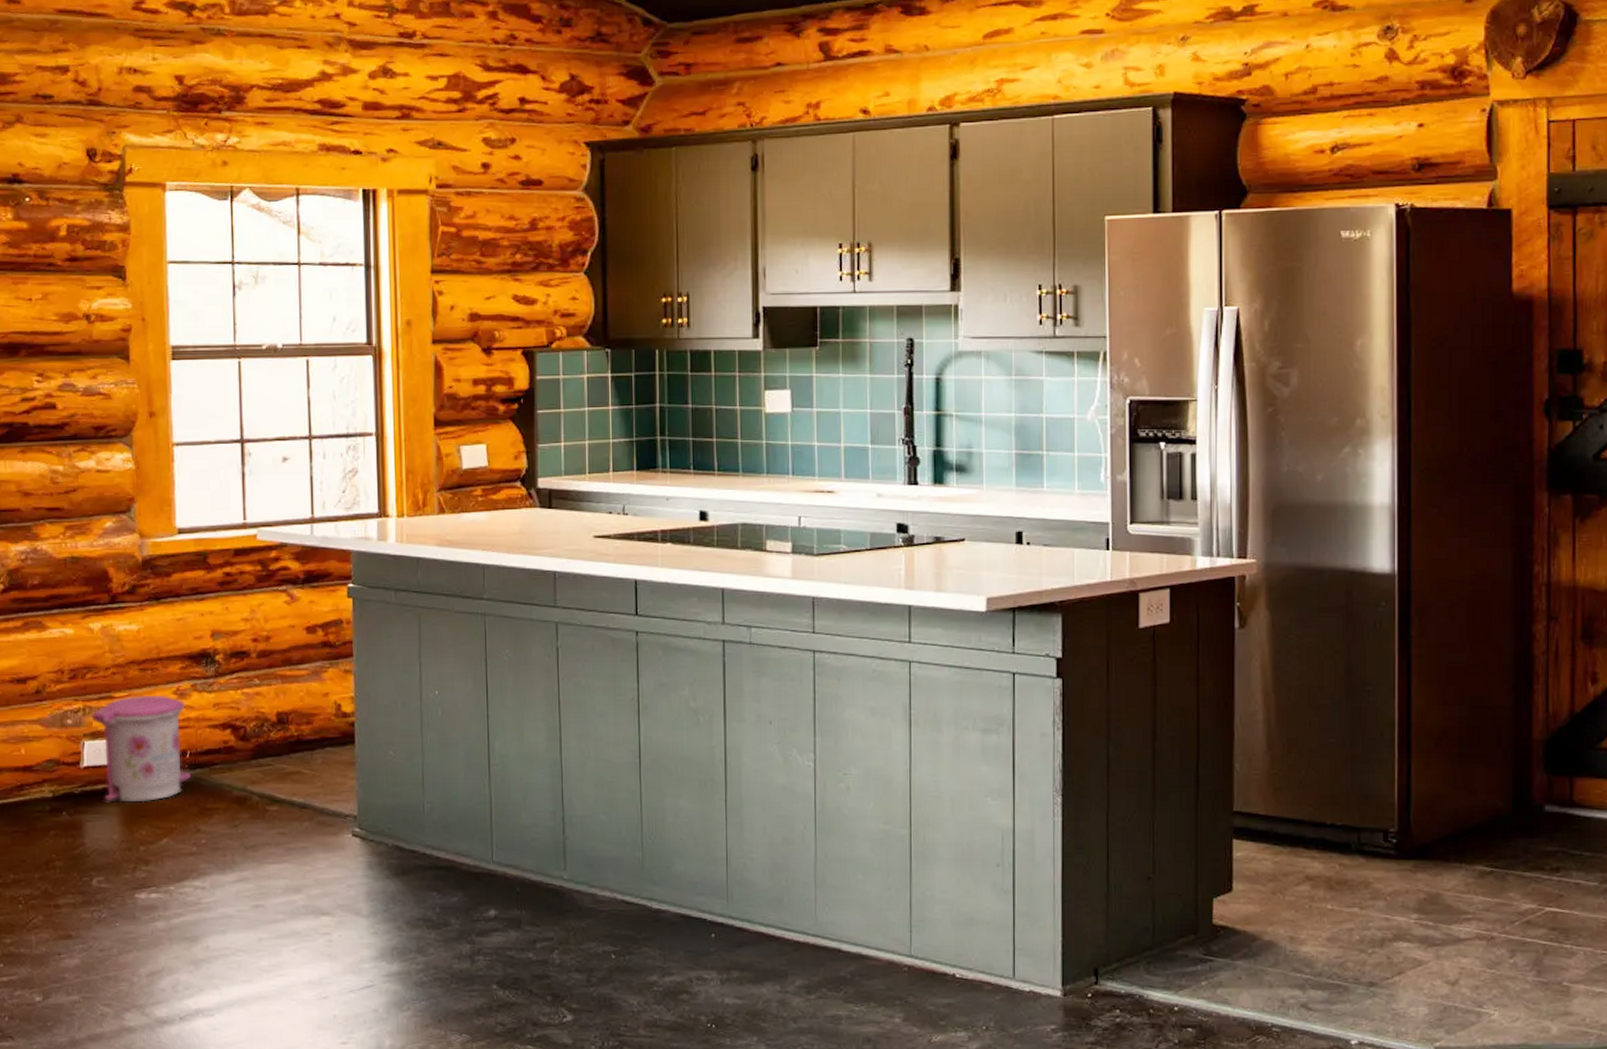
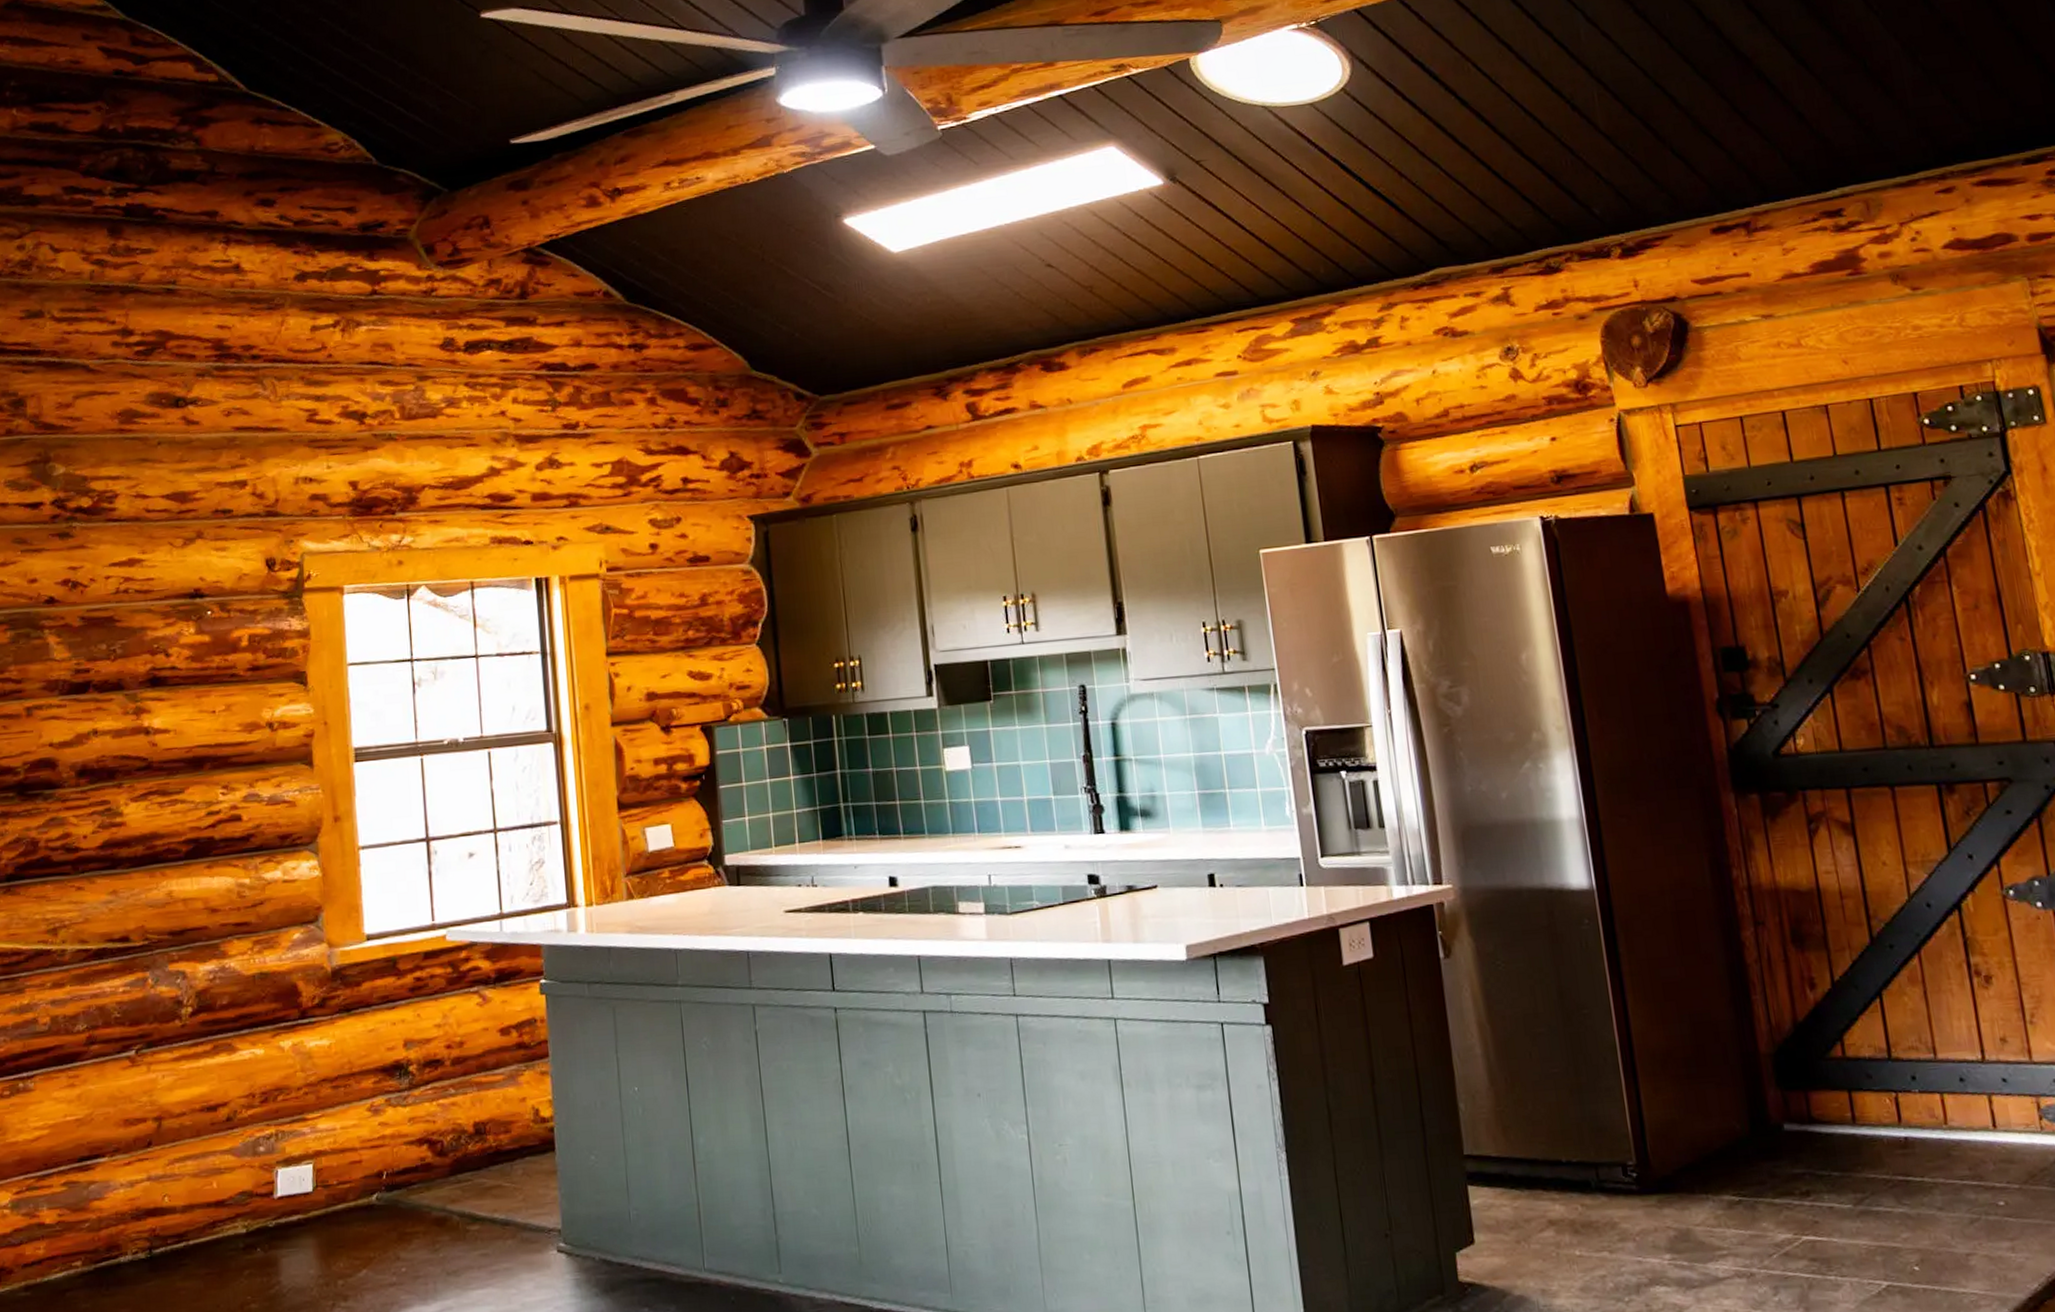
trash can: present [91,695,191,803] -> none [284,1113,388,1235]

